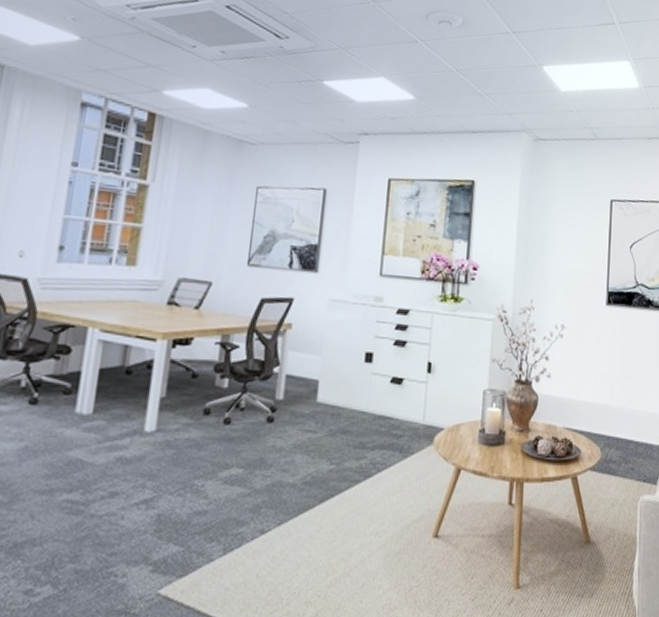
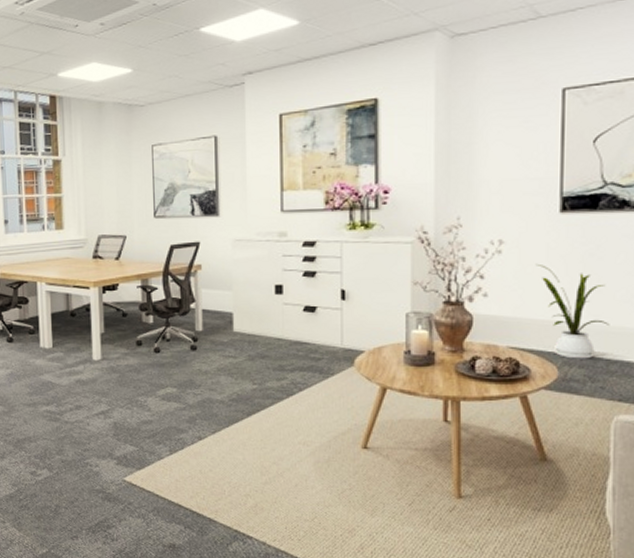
house plant: none [589,351,639,441] -> present [537,265,610,359]

